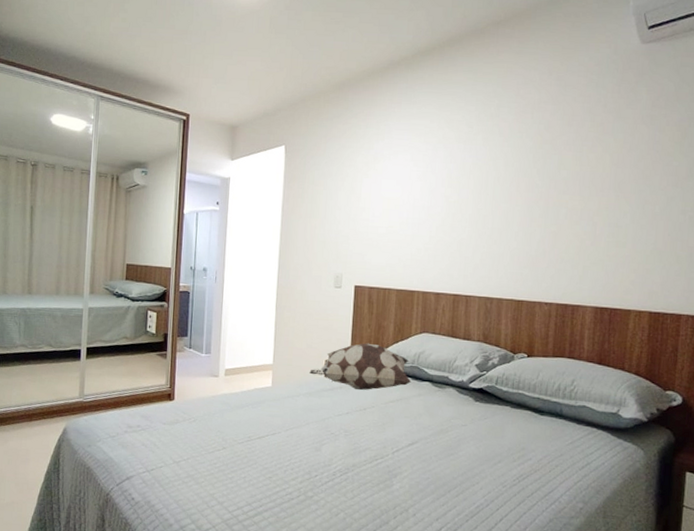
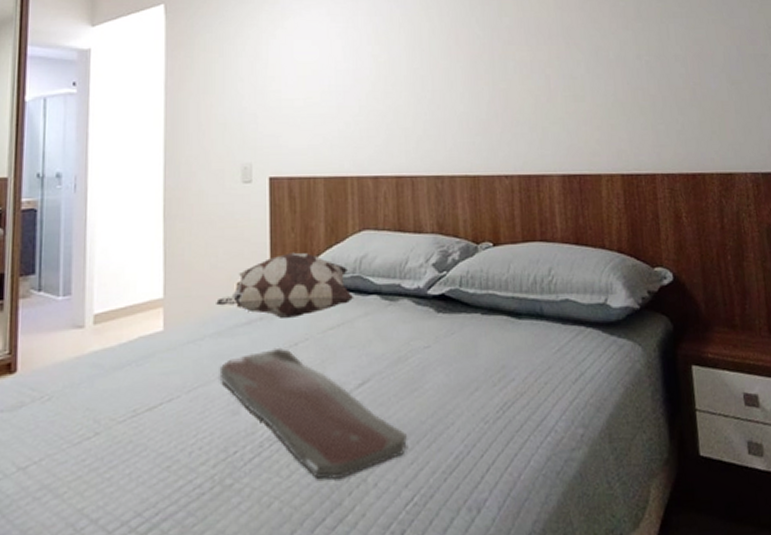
serving tray: none [308,409,442,507] -> present [219,347,408,481]

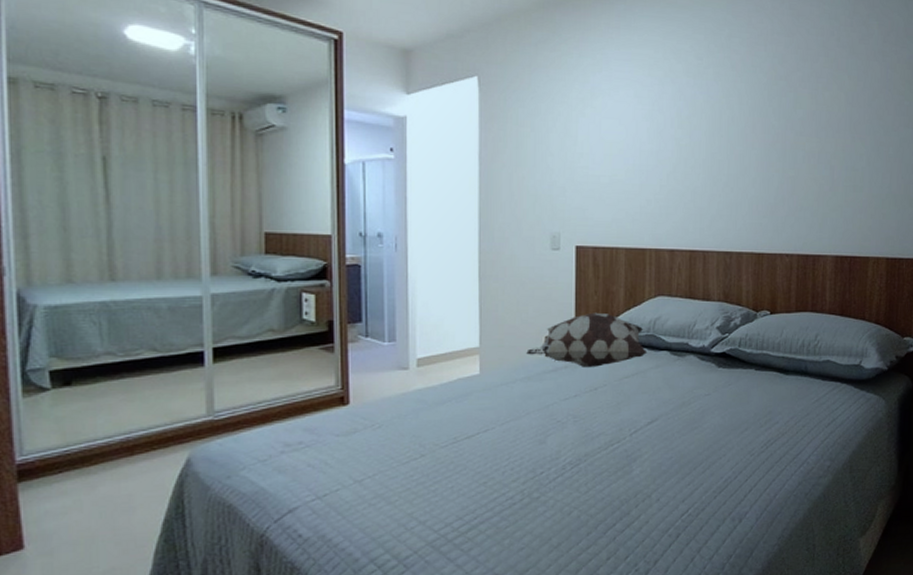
serving tray: present [219,347,408,481] -> none [529,391,687,496]

